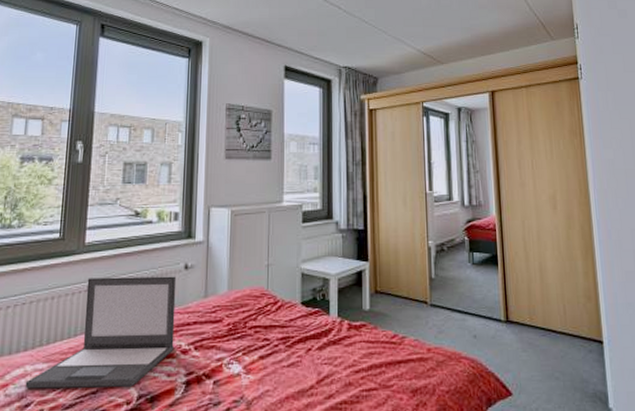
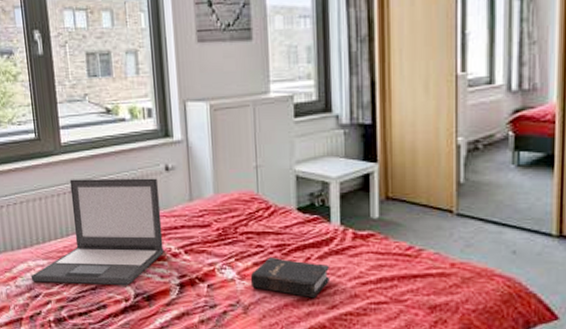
hardback book: none [255,350,327,388] -> present [250,258,329,298]

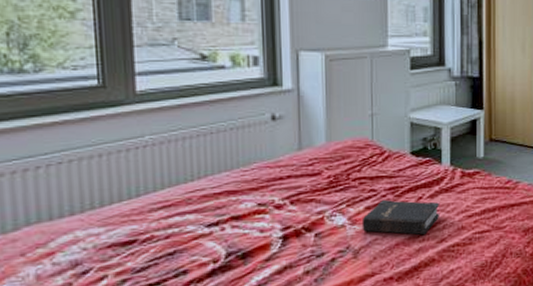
laptop: present [31,178,164,285] -> none [78,128,265,255]

